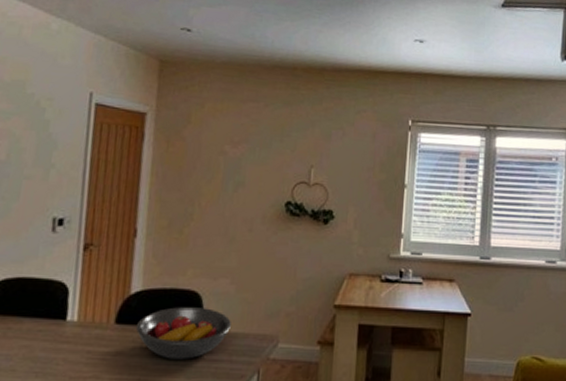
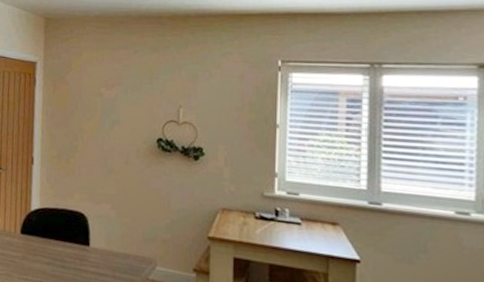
fruit bowl: present [135,306,231,359] -> none [36,224,113,270]

